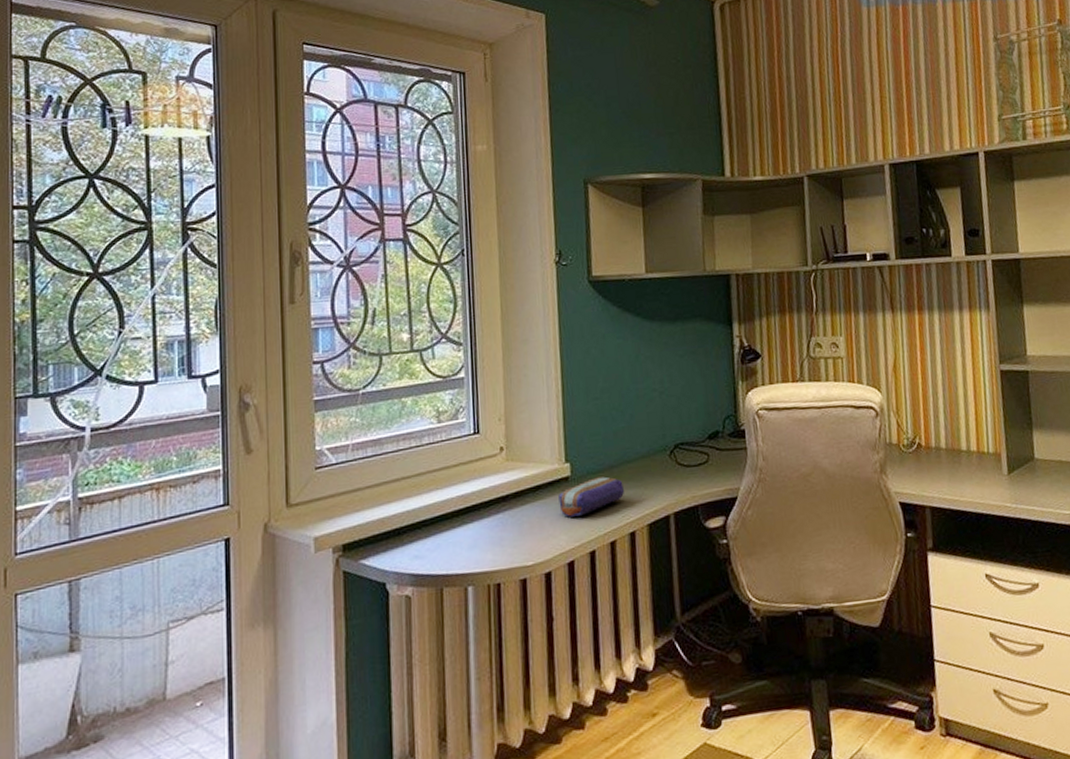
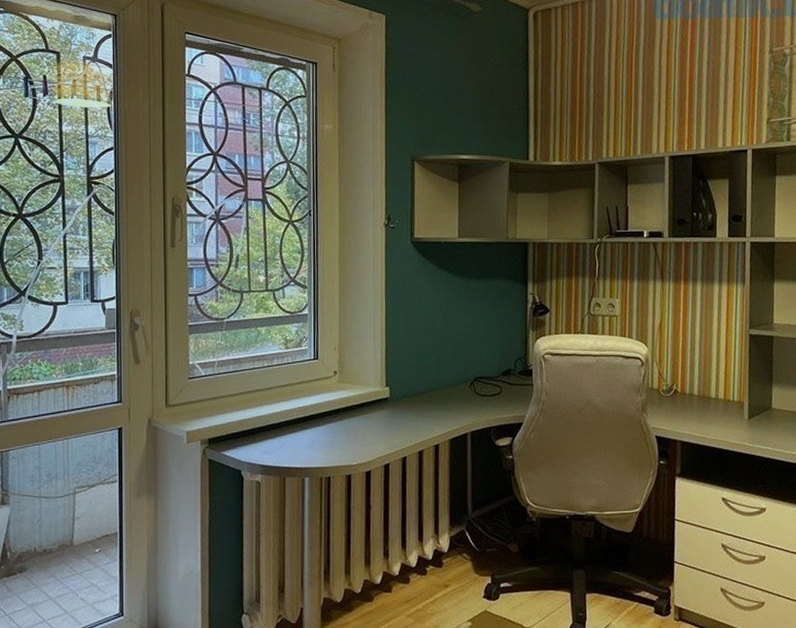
pencil case: present [558,476,624,517] -> none [379,400,432,430]

